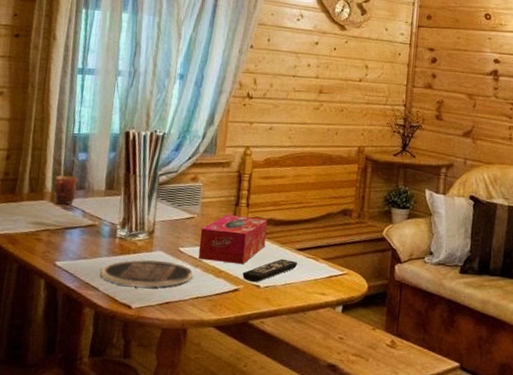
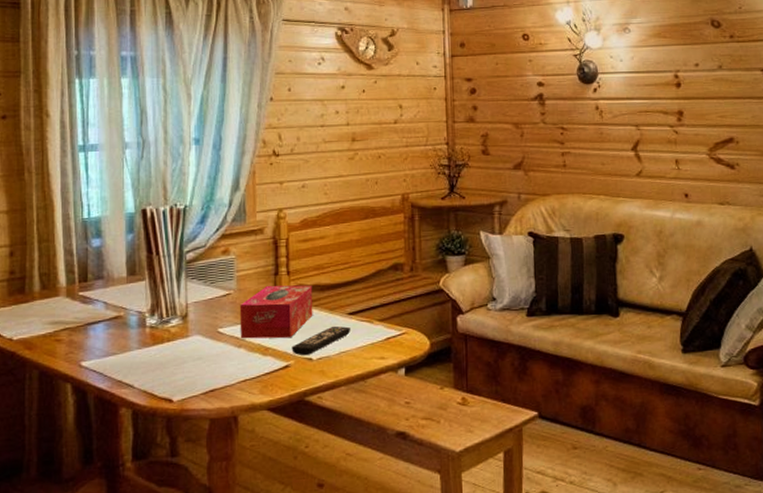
mug: present [54,175,78,205] -> none [68,265,94,299]
plate: present [100,259,193,288] -> none [133,345,237,378]

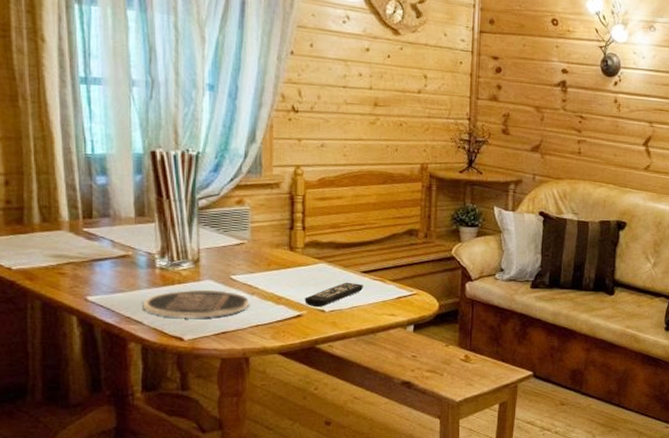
plate: none [133,345,237,378] -> present [142,289,250,318]
tissue box: present [239,285,313,339] -> none [253,238,328,290]

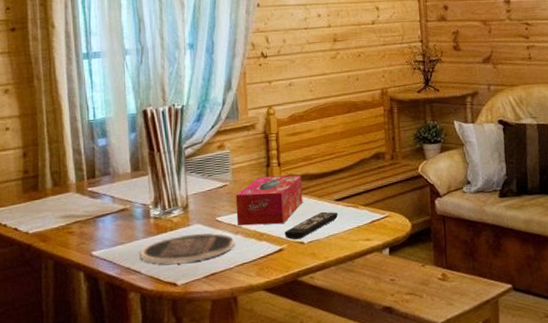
tissue box: none [253,238,328,290] -> present [235,174,303,226]

